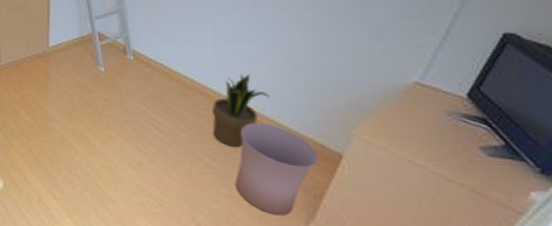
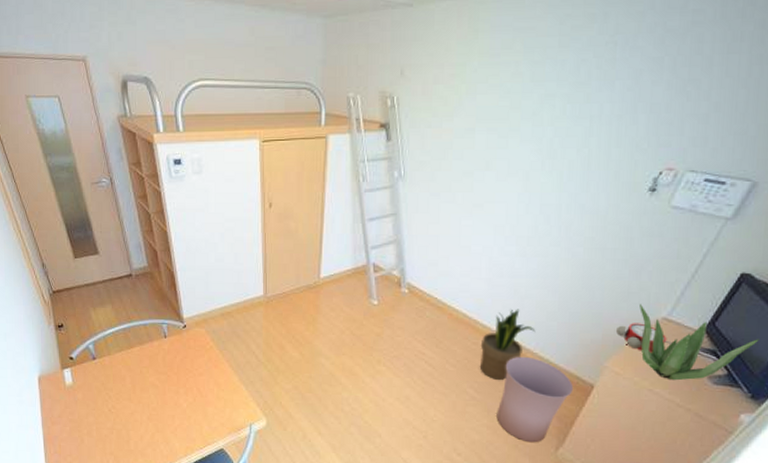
alarm clock: none [360,88,429,120] -> present [615,323,672,353]
plant: none [385,68,540,152] -> present [639,304,759,381]

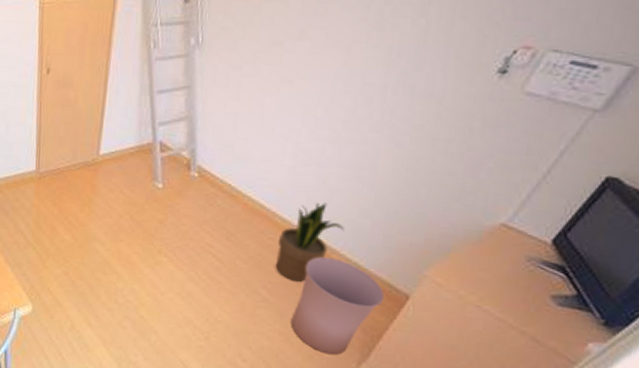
alarm clock: present [615,323,672,353] -> none [441,227,510,264]
plant: present [639,304,759,381] -> none [470,206,622,299]

